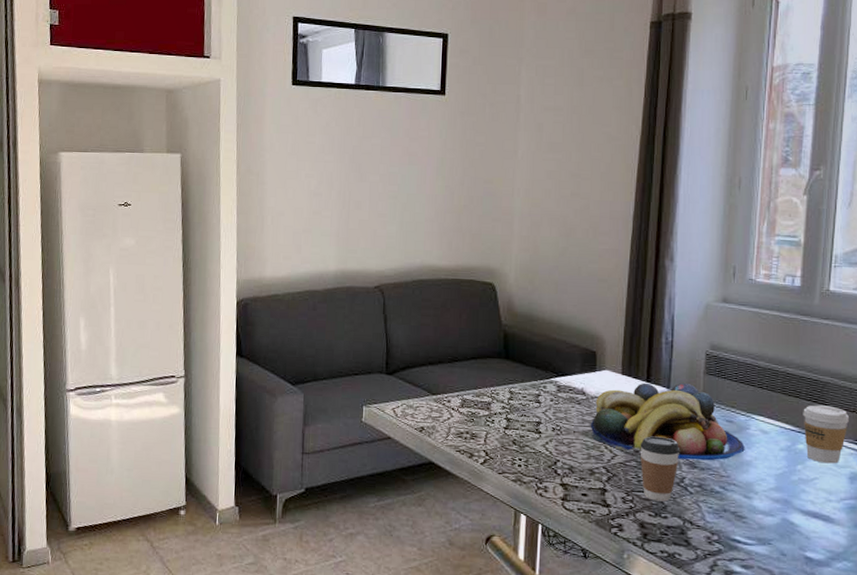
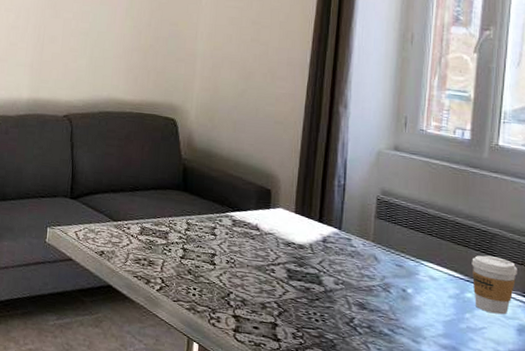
fruit bowl: present [590,382,745,461] -> none [263,222,414,304]
coffee cup: present [640,436,680,502] -> none [311,275,351,340]

